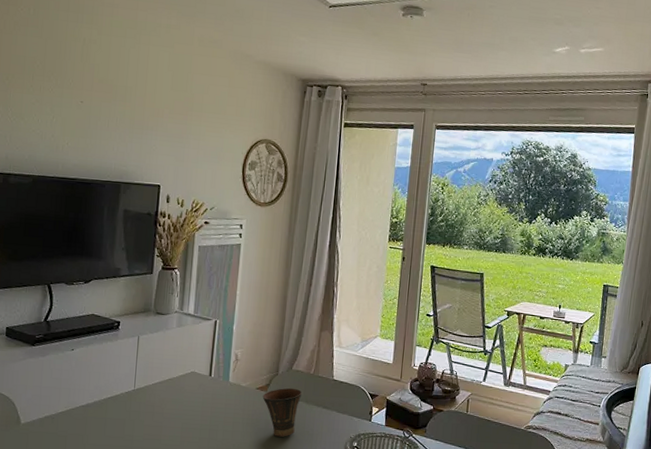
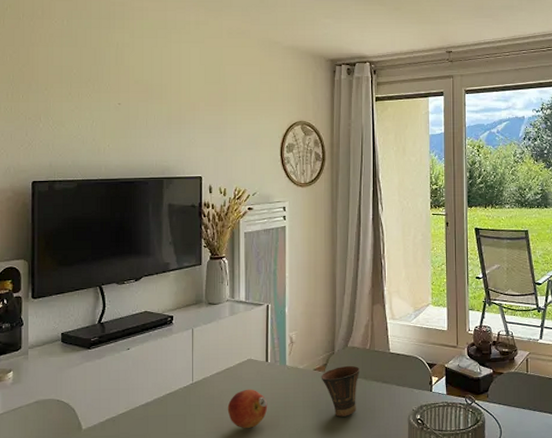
fruit: none [167,400,208,439] -> present [227,389,268,428]

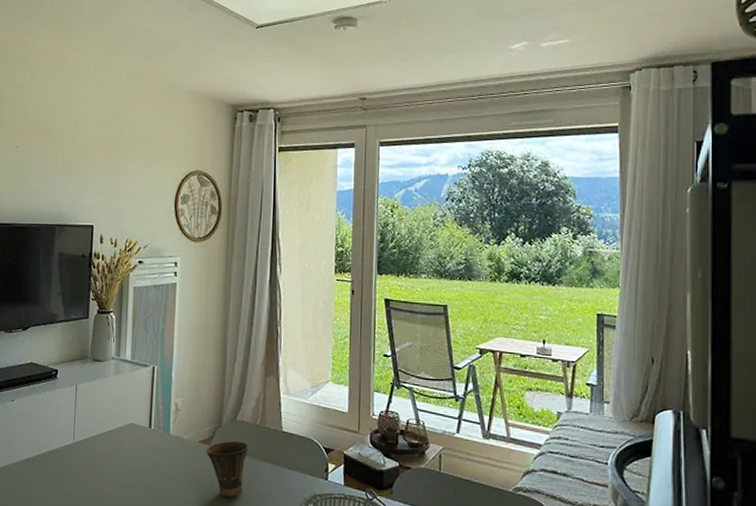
fruit: present [227,389,268,428] -> none [107,455,149,498]

